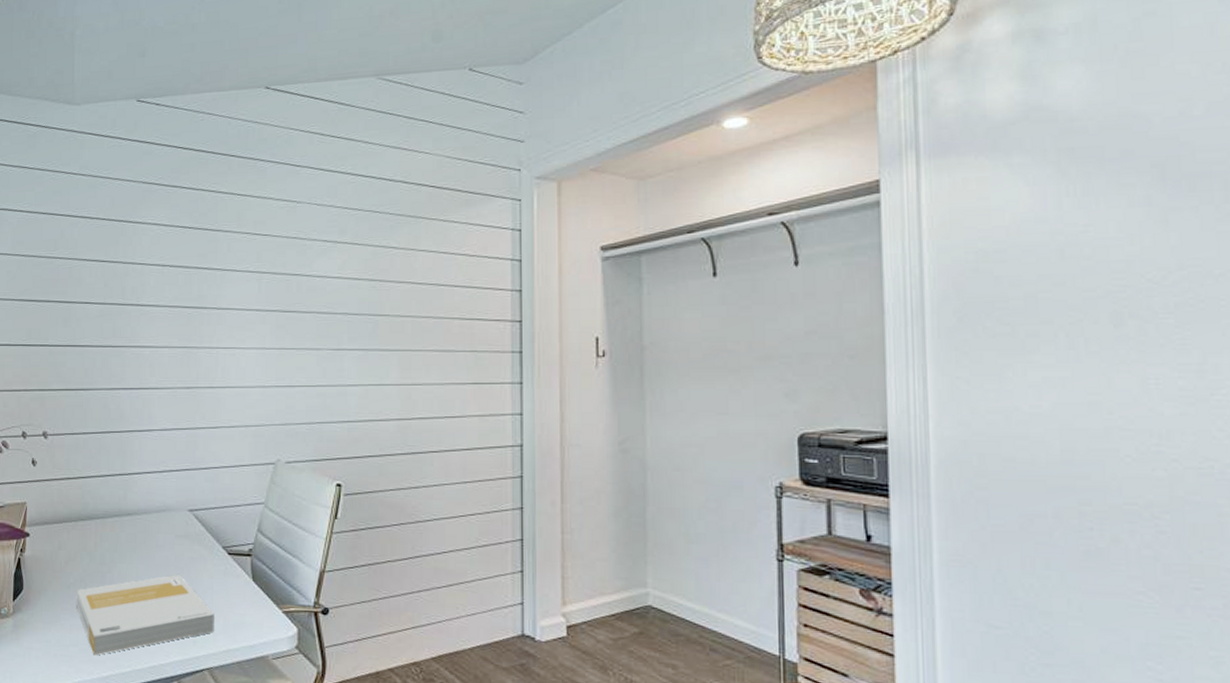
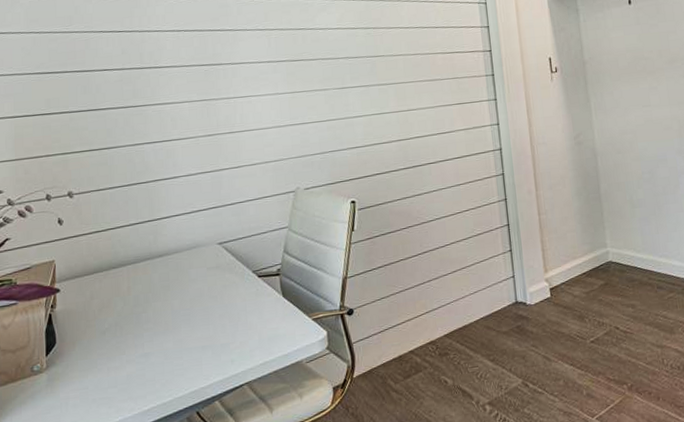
book: present [76,574,214,656] -> none [112,303,250,393]

